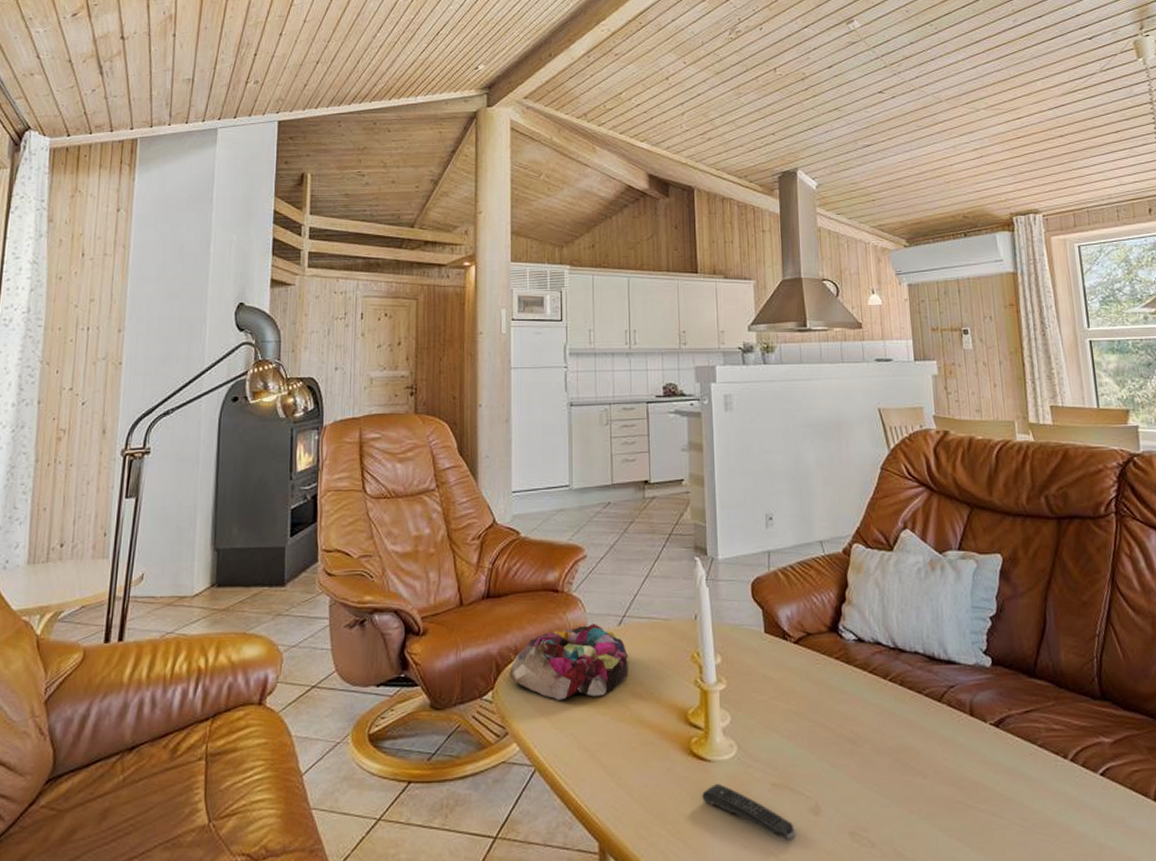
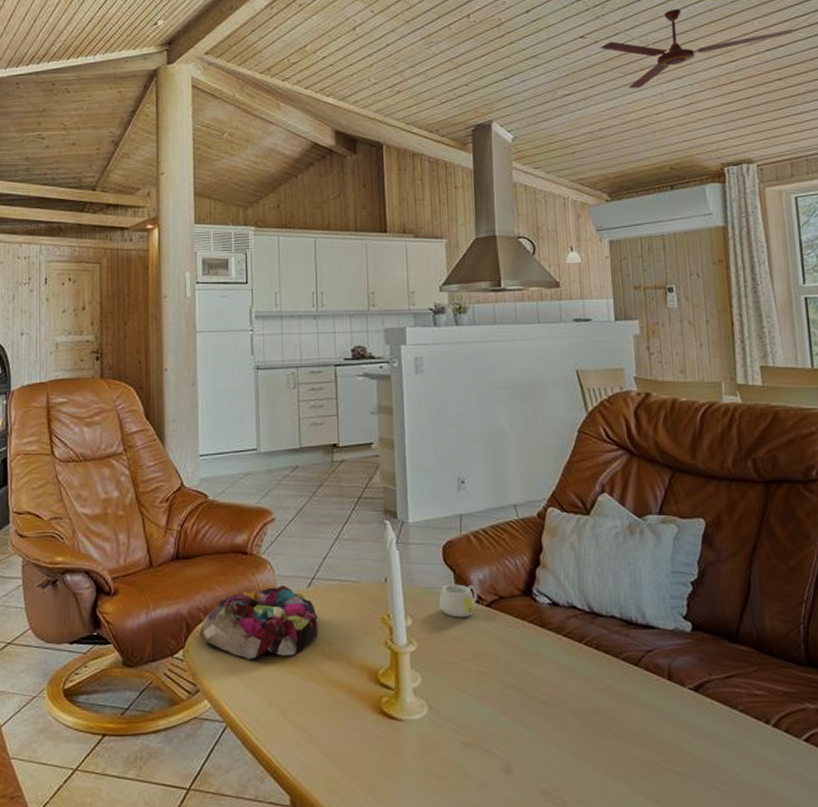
remote control: present [702,783,796,841] -> none [393,741,488,799]
mug: none [747,621,786,655] -> present [438,584,478,618]
ceiling fan: none [897,68,1073,141] -> present [600,8,794,89]

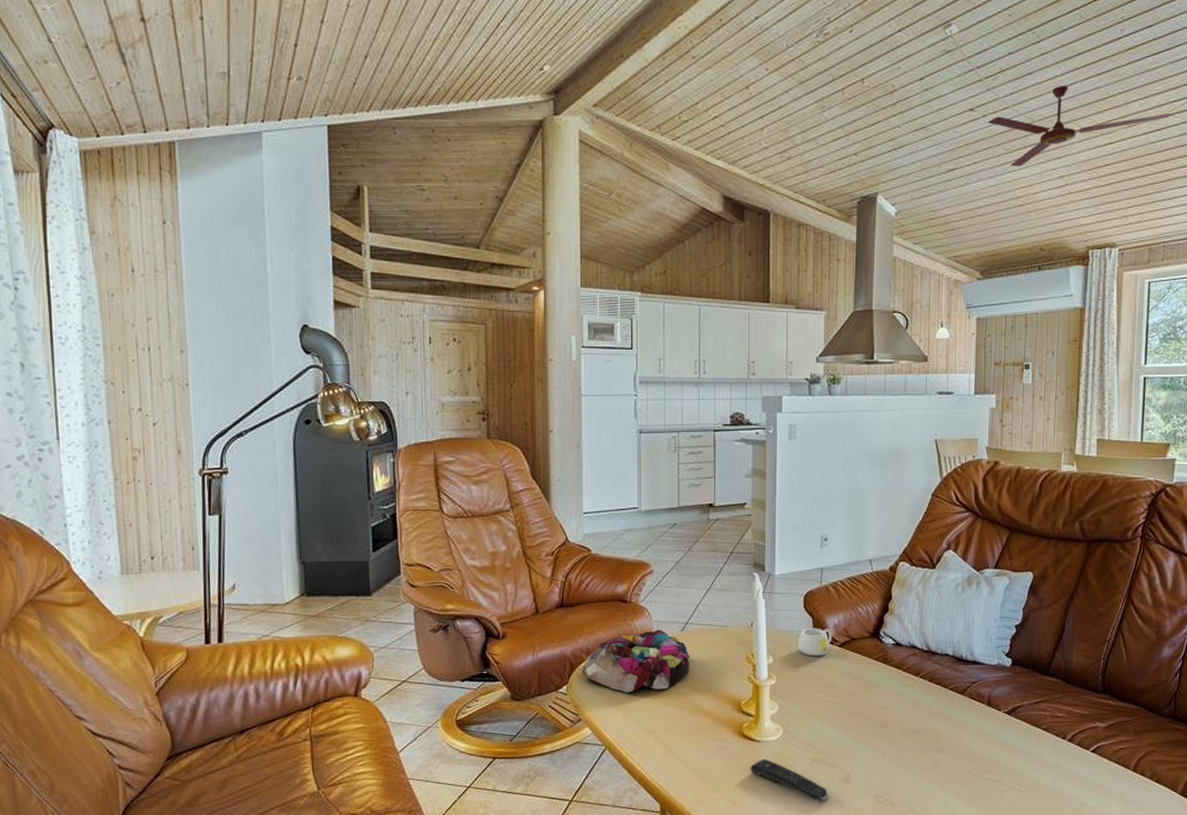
remote control: none [393,741,488,799] -> present [750,758,829,803]

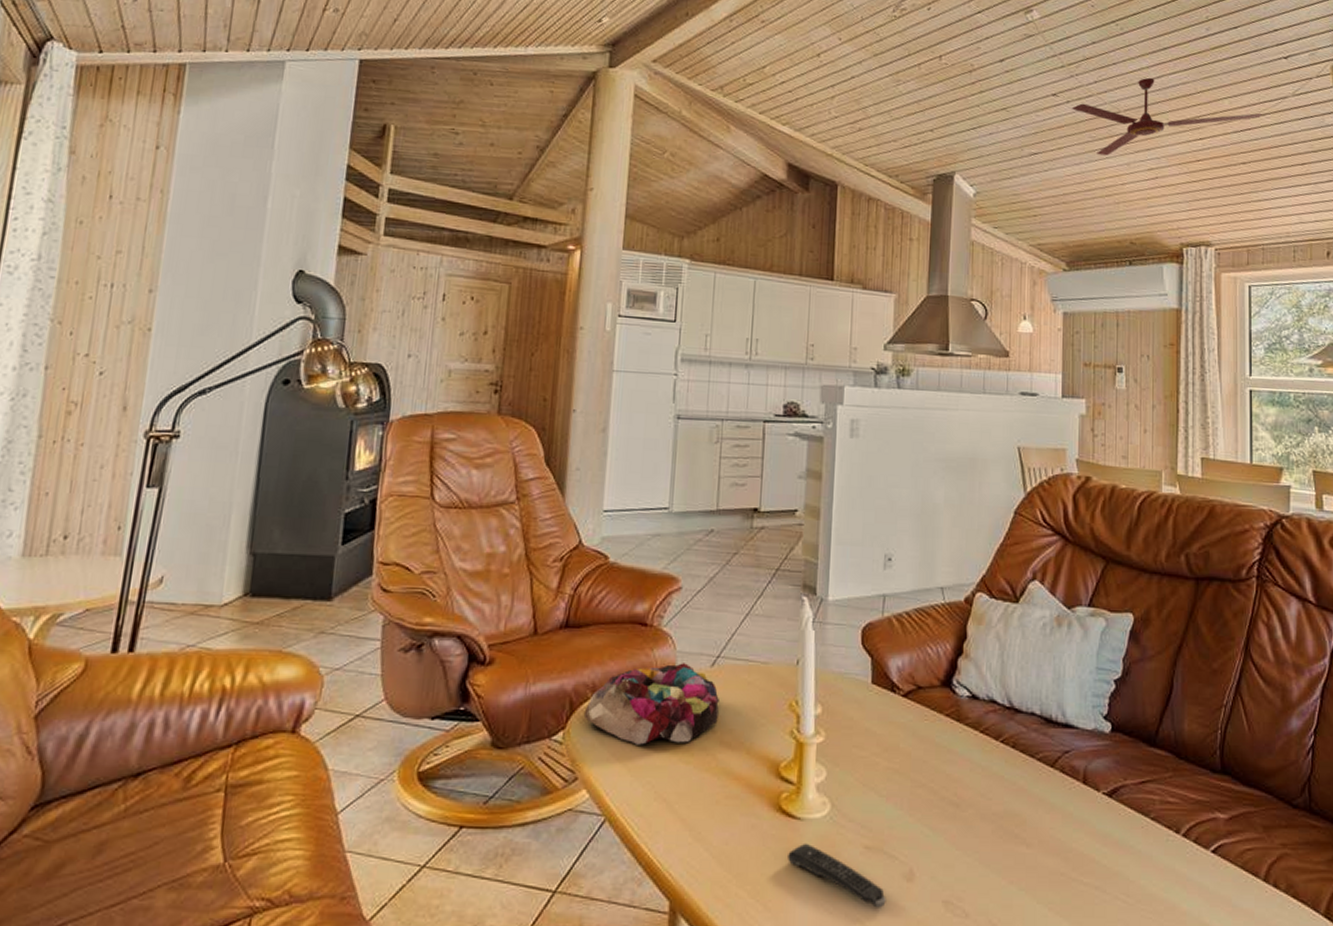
mug: present [797,628,833,657] -> none [852,670,895,708]

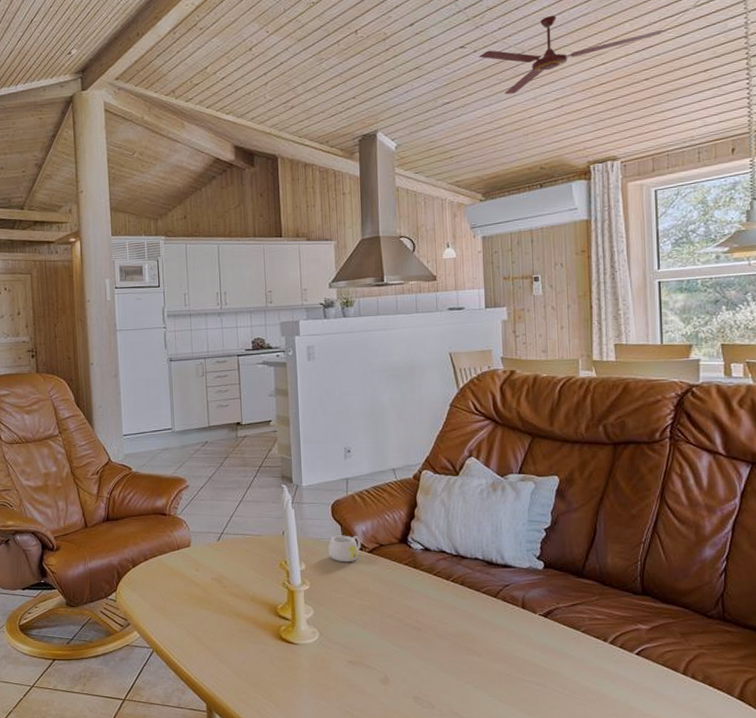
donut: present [583,663,719,745] -> none [128,540,227,599]
remote control: present [788,843,886,908] -> none [290,660,368,704]
mug: none [852,670,895,708] -> present [328,535,362,563]

